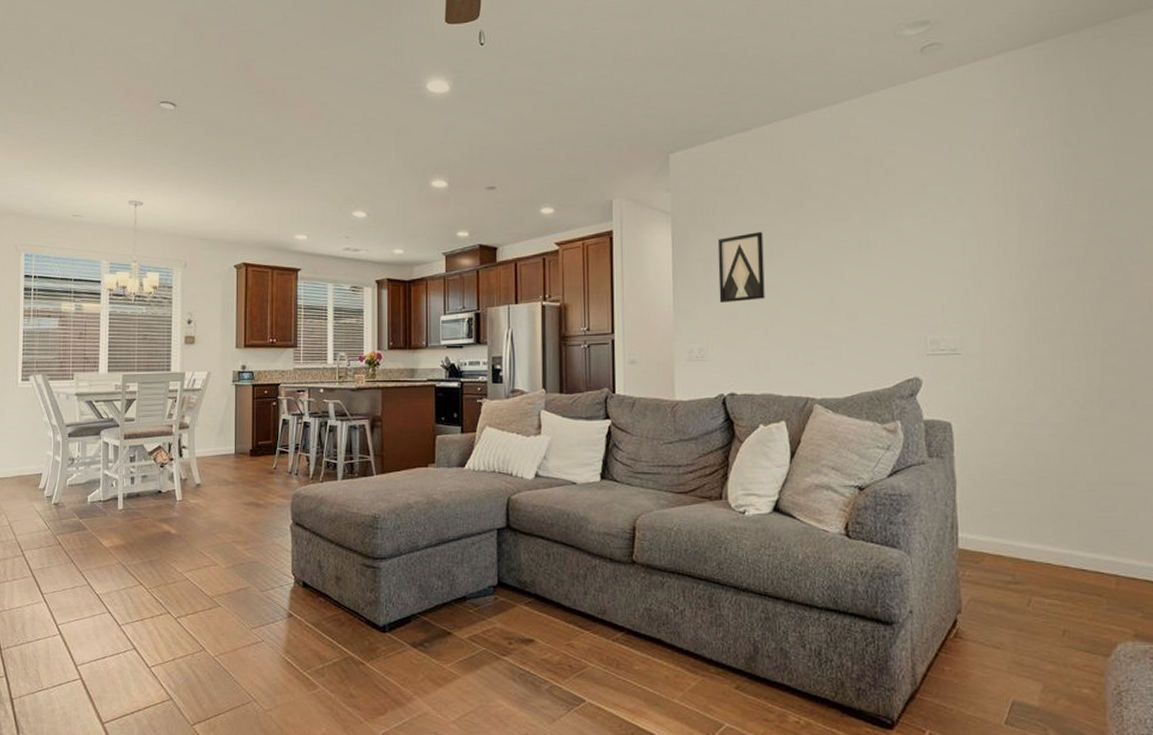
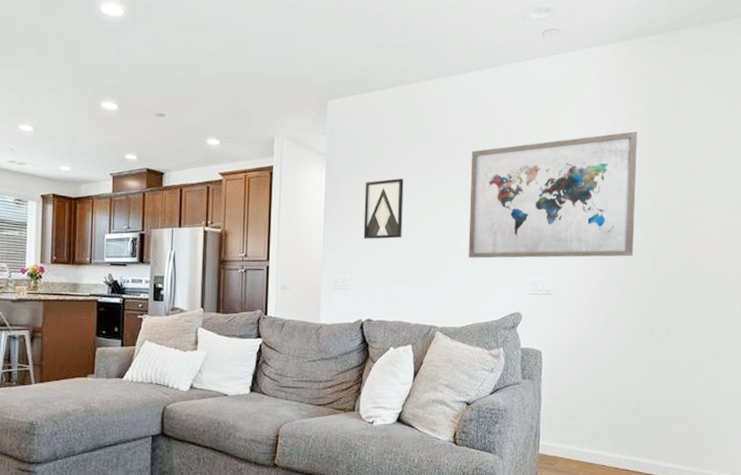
wall art: none [842,151,1066,316] -> present [468,131,638,259]

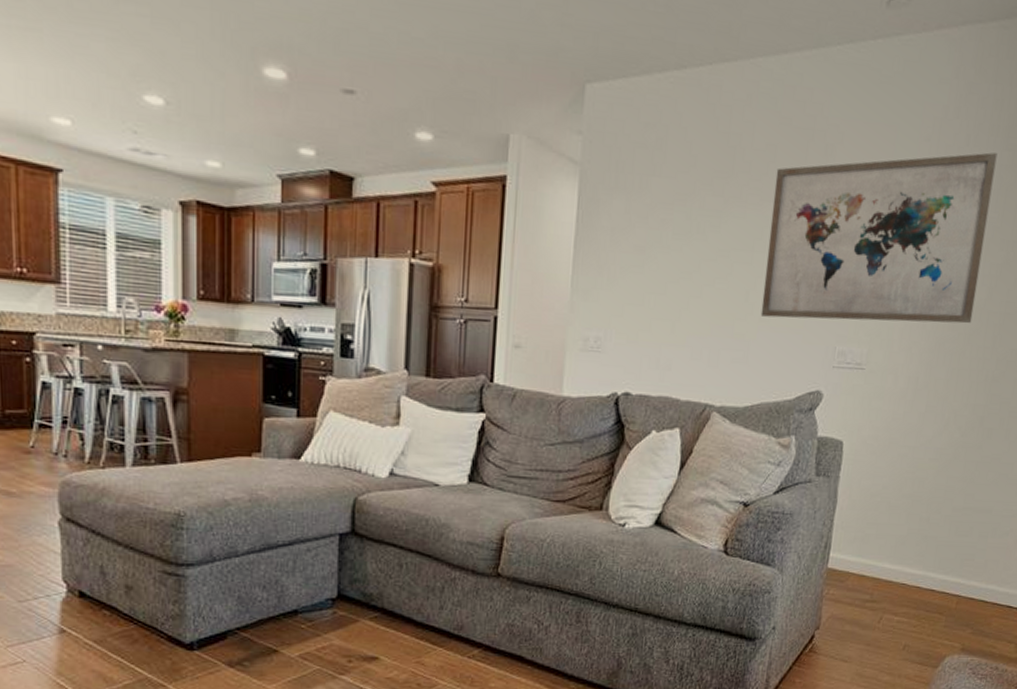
wall art: present [363,178,404,239] -> none [625,202,684,286]

